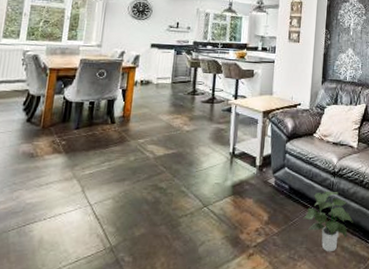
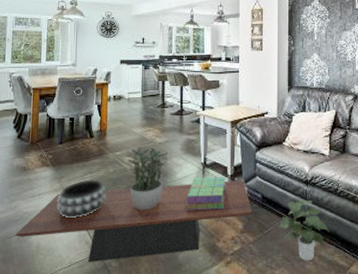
coffee table: none [14,170,279,257] -> present [15,180,253,262]
decorative bowl: none [66,168,125,209] -> present [57,179,106,218]
potted plant: none [151,135,195,202] -> present [127,147,168,211]
stack of books: none [209,167,254,202] -> present [185,177,226,211]

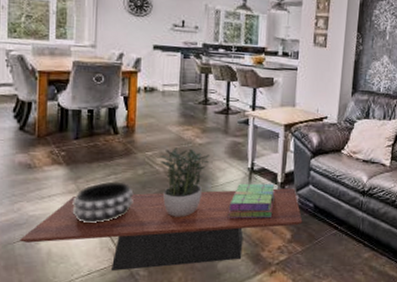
potted plant: present [278,199,330,261] -> none [329,210,383,272]

